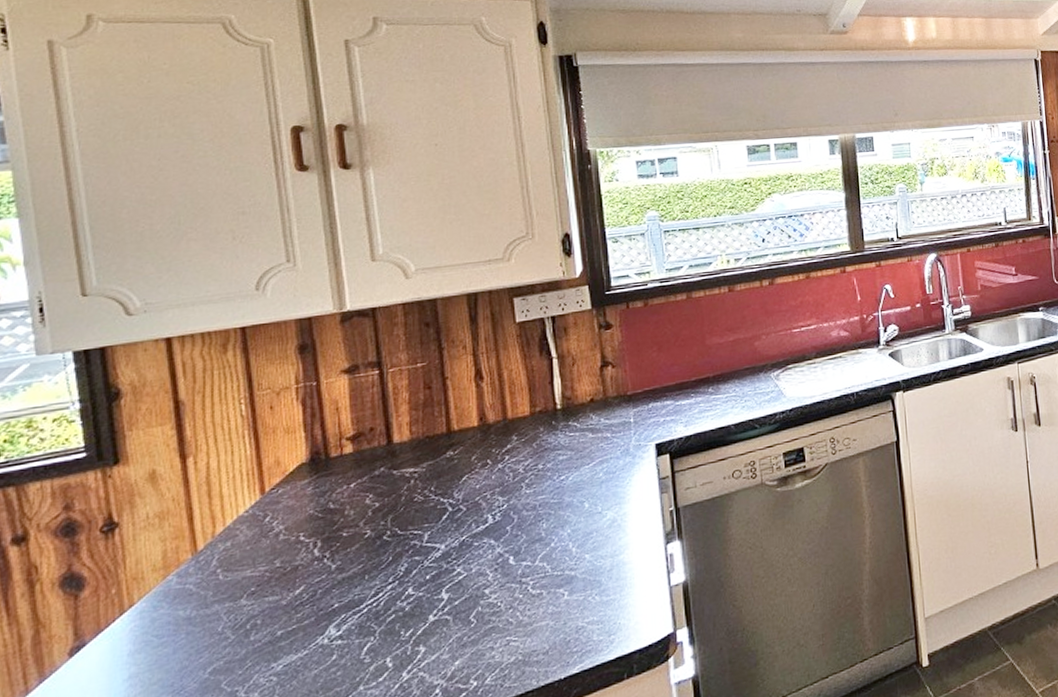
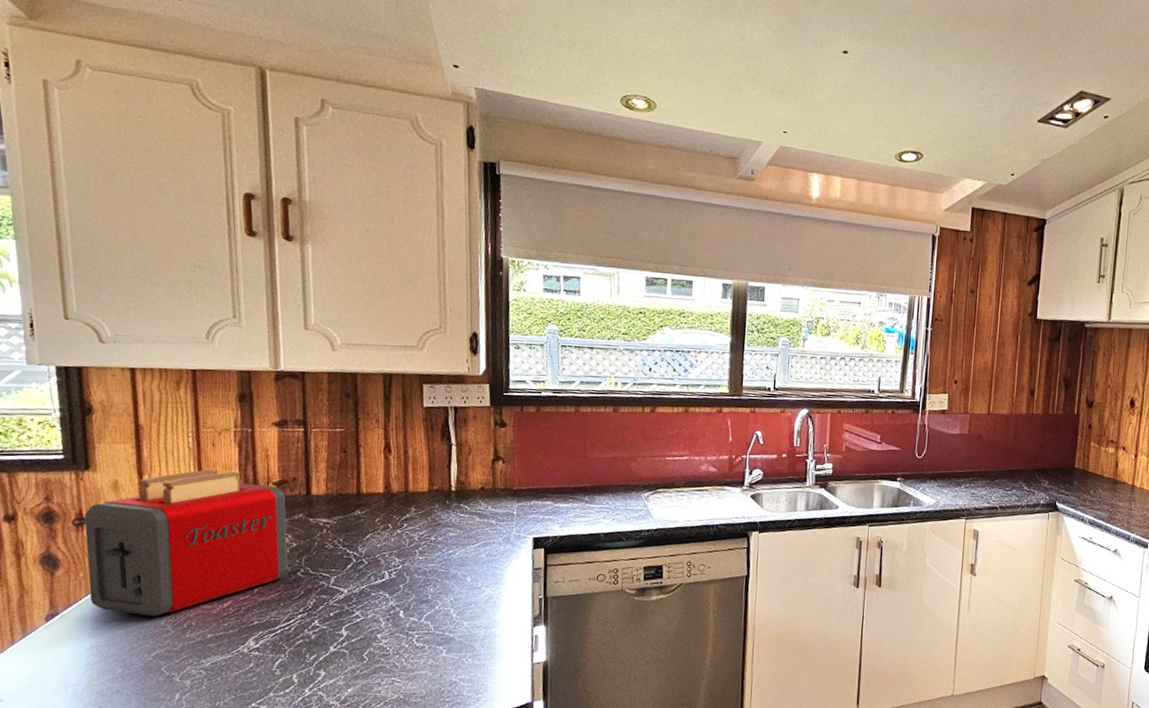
toaster: none [115,433,371,628] -> present [84,469,288,616]

